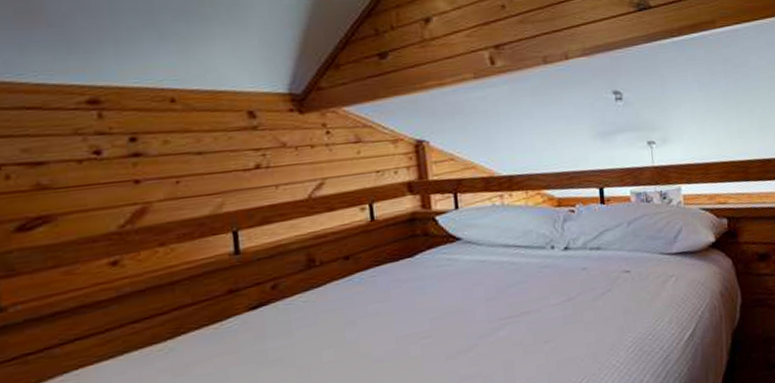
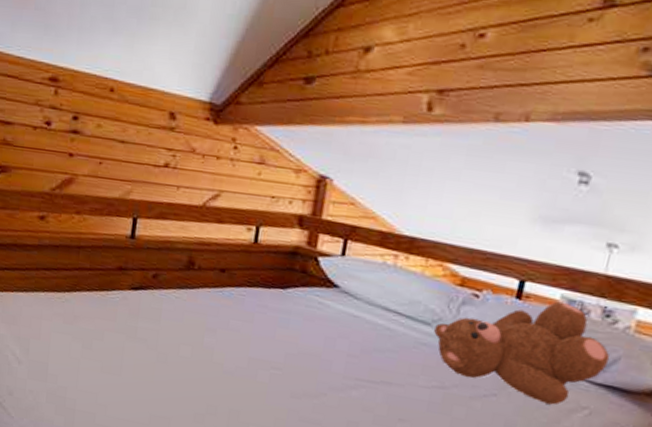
teddy bear: none [549,196,676,284] -> present [434,301,610,405]

